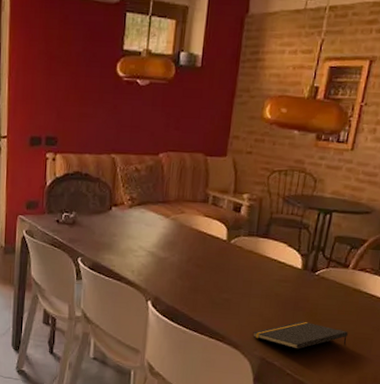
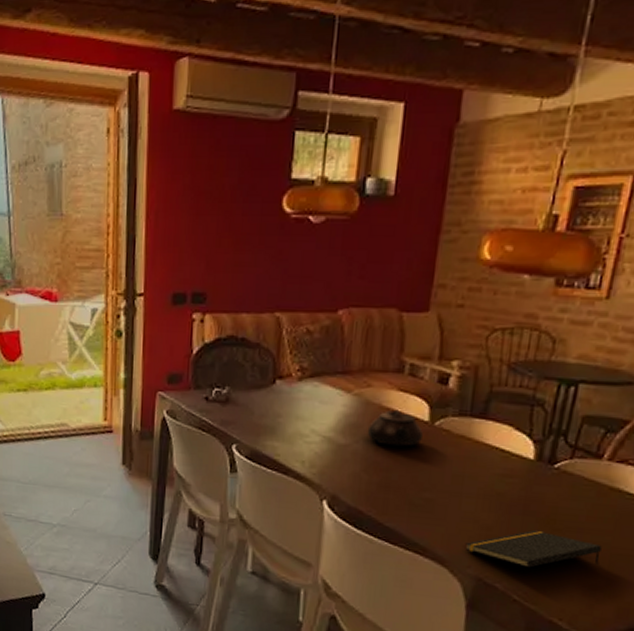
teapot: none [181,230,222,259] -> present [367,409,423,447]

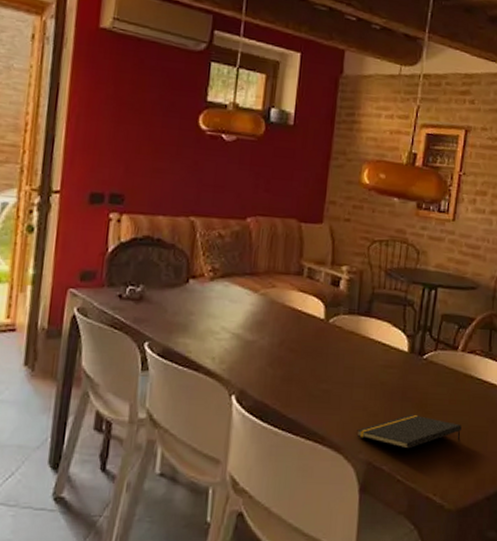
teapot: present [367,409,423,447] -> none [272,308,319,342]

